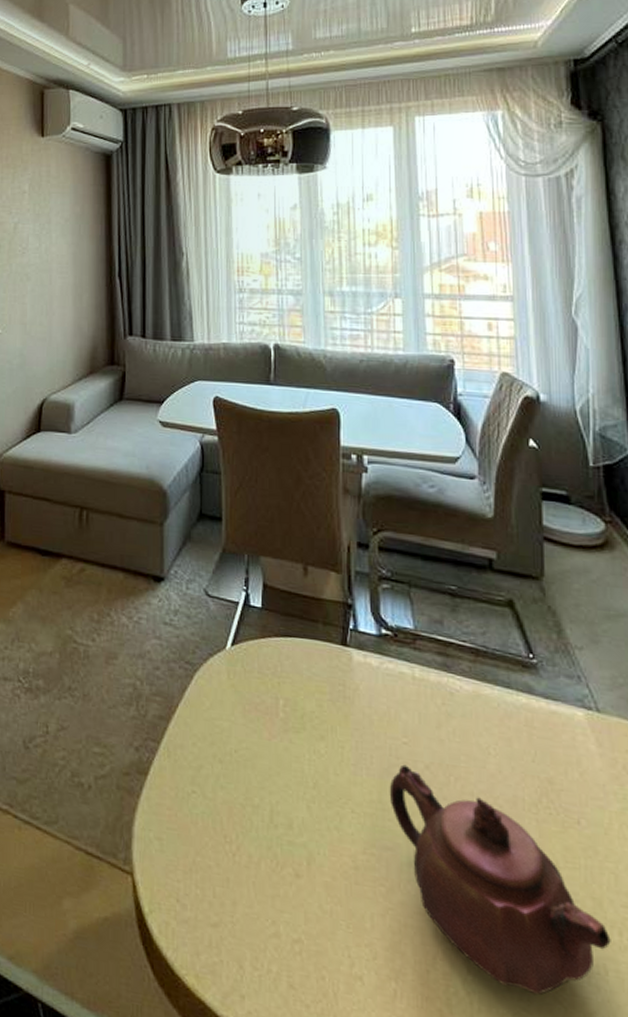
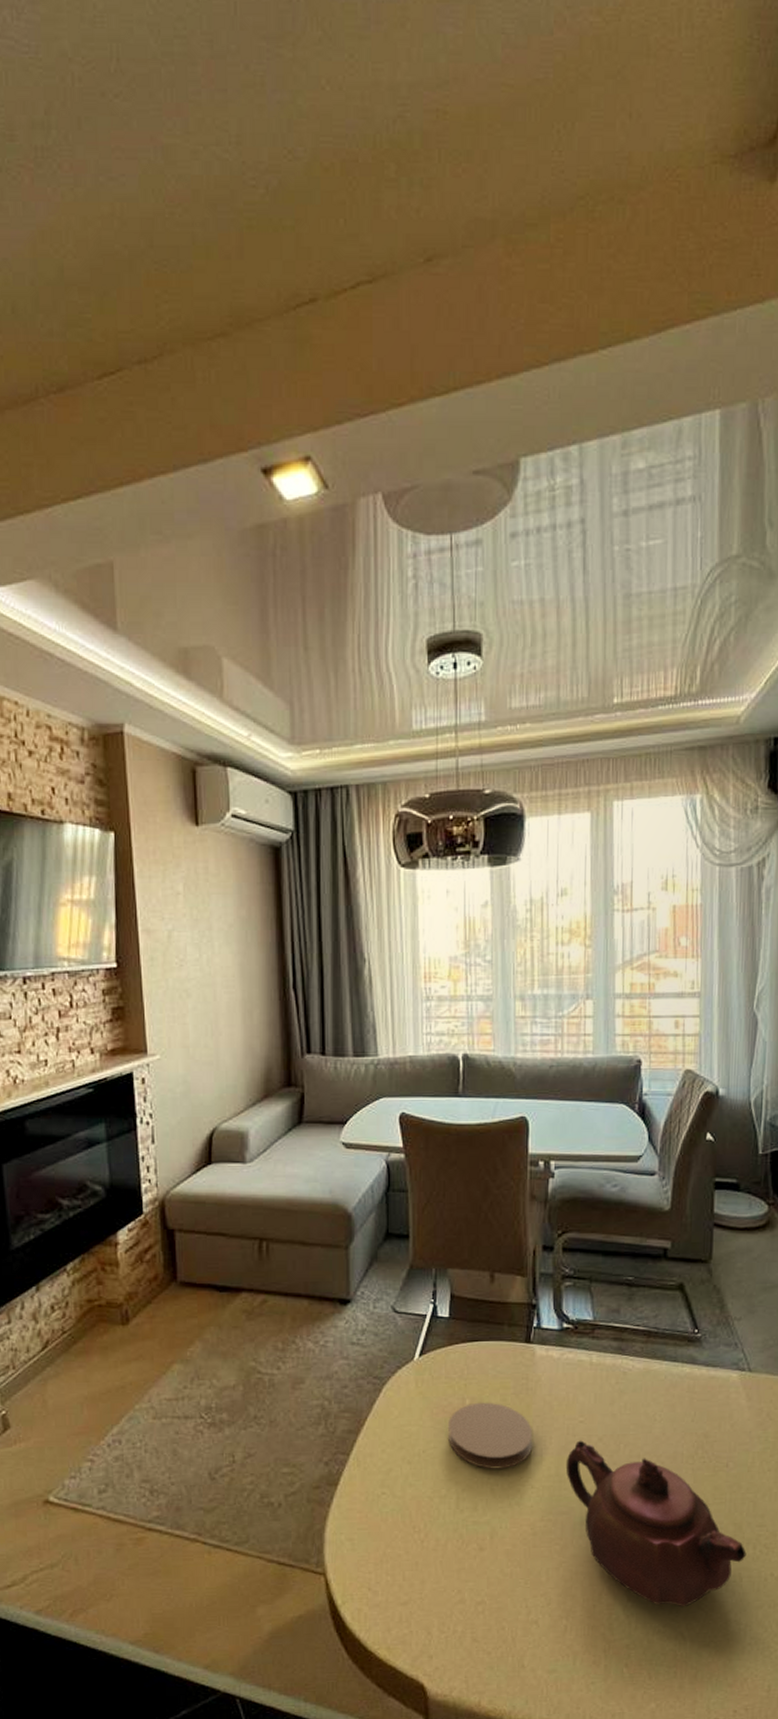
coaster: none [261,704,352,785] -> present [448,1402,533,1469]

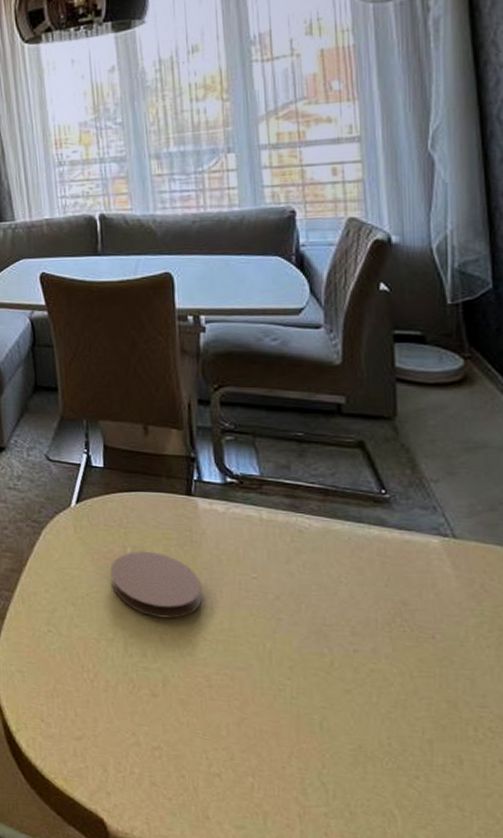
teapot: present [565,1440,747,1607] -> none [240,596,466,783]

